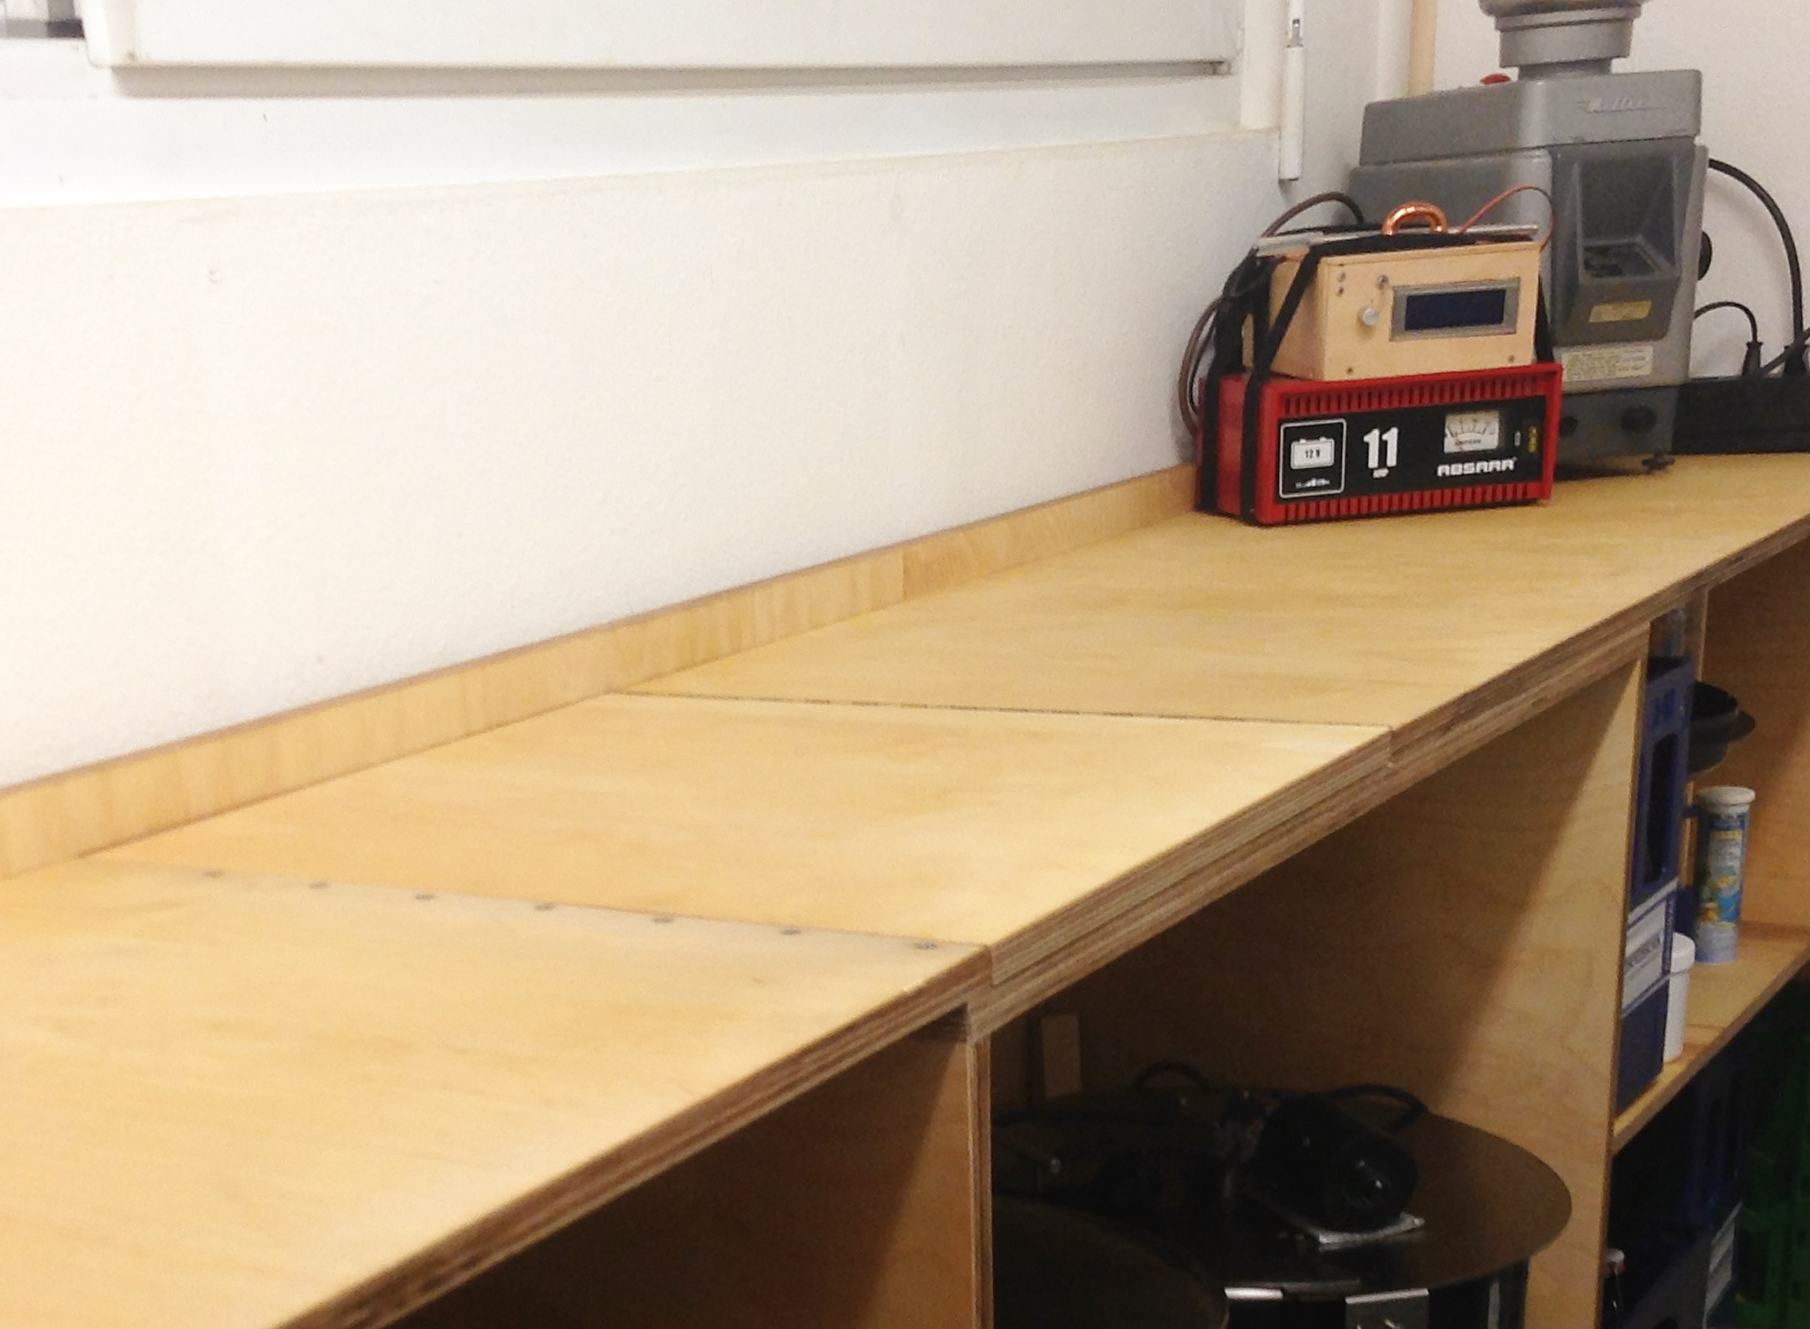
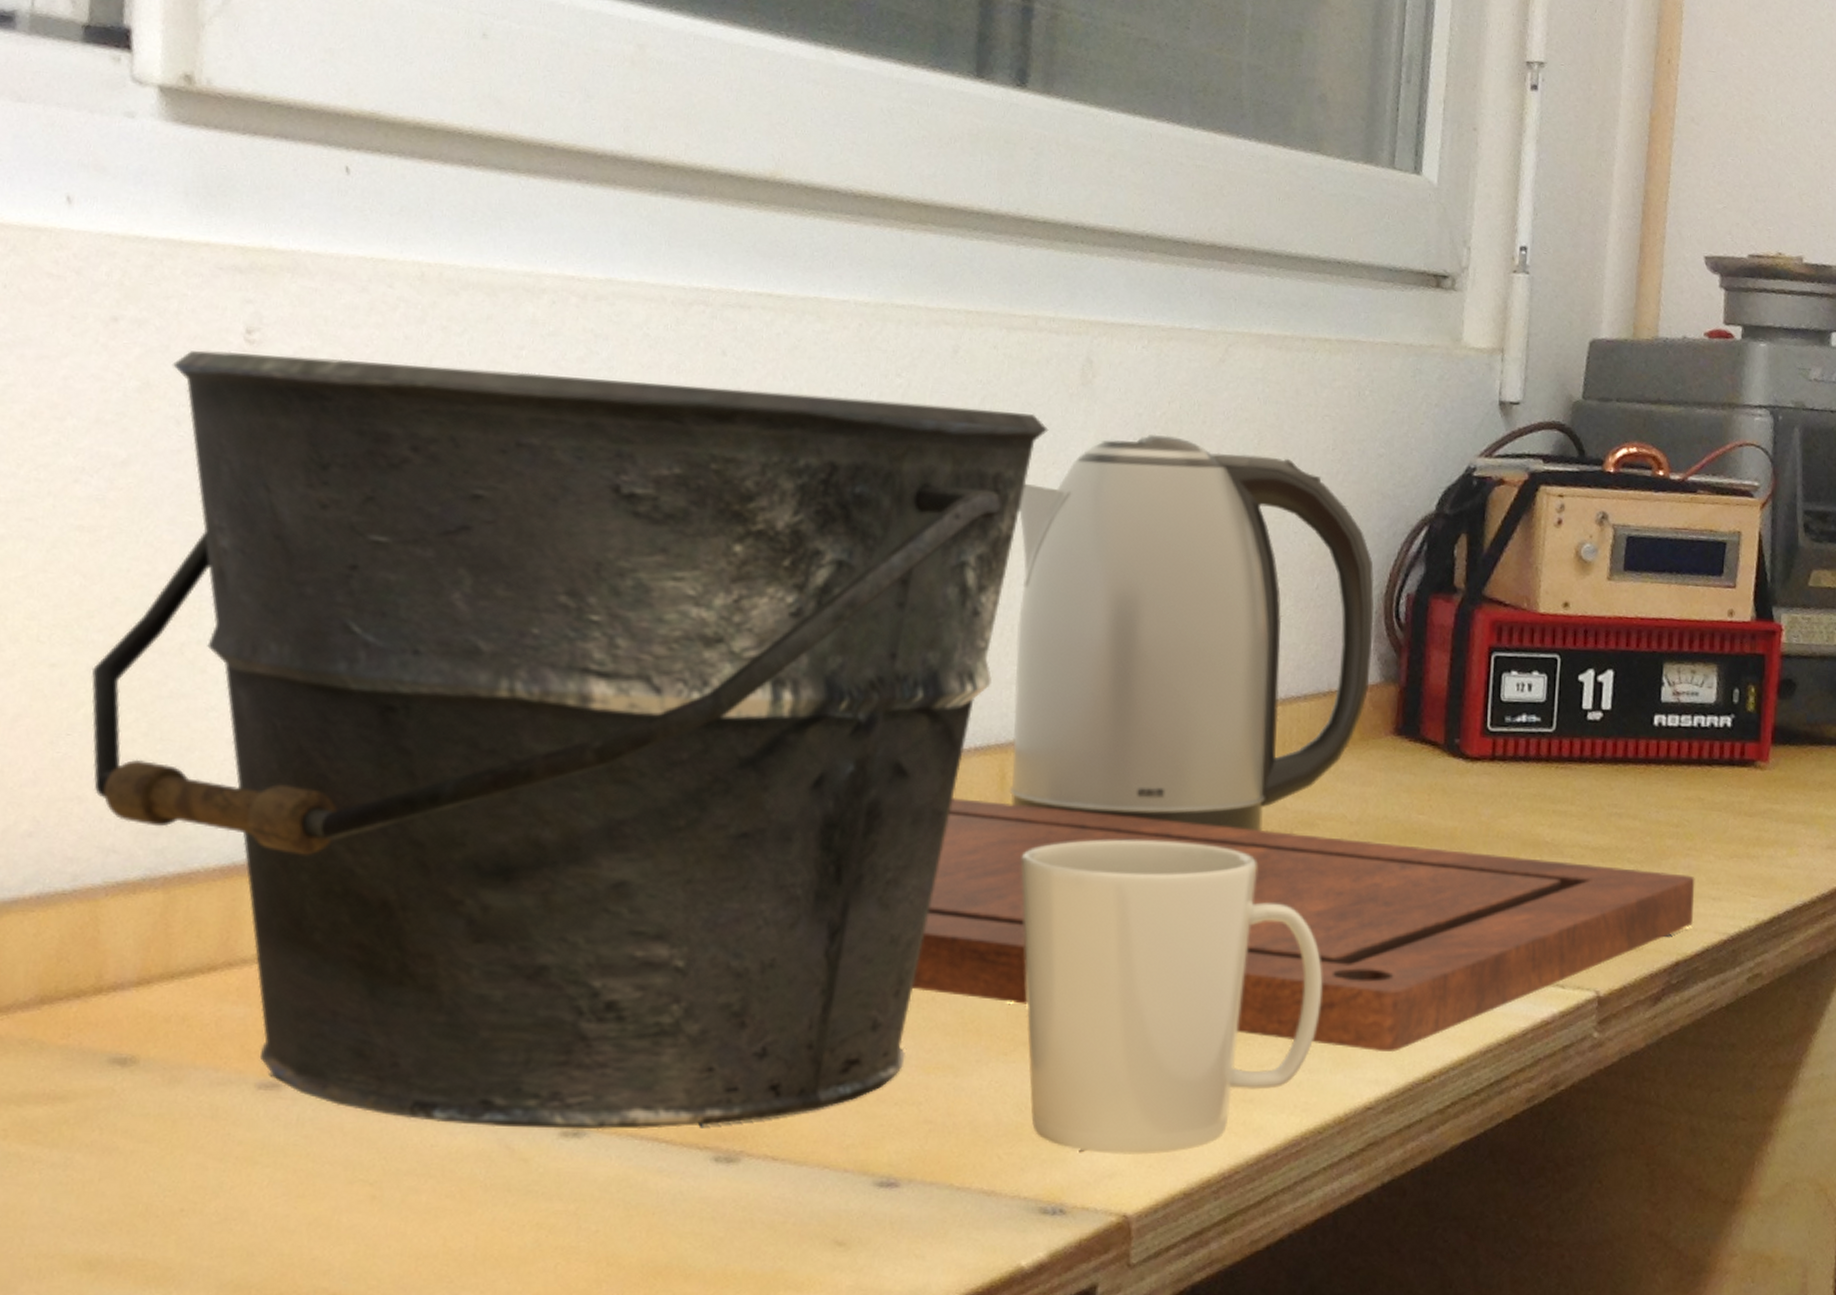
bucket: none [142,253,867,906] -> present [91,350,1049,1130]
cutting board: none [795,606,1481,795] -> present [911,798,1695,1053]
kettle: none [847,256,1170,611] -> present [1009,434,1374,832]
mug: none [875,626,1142,897] -> present [1020,839,1323,1155]

